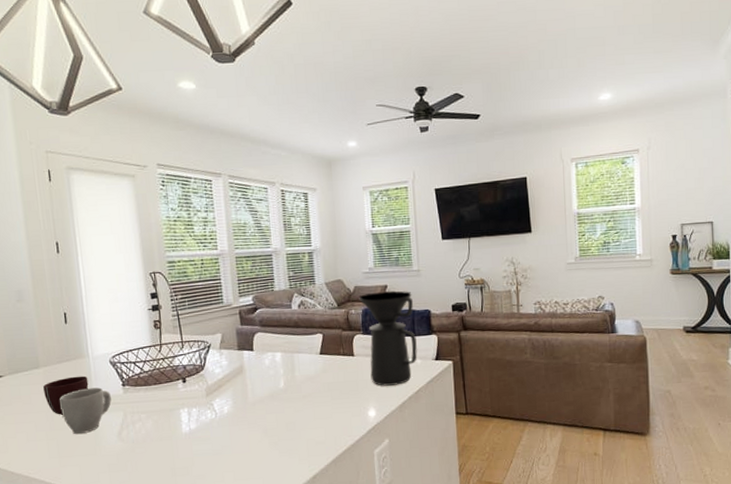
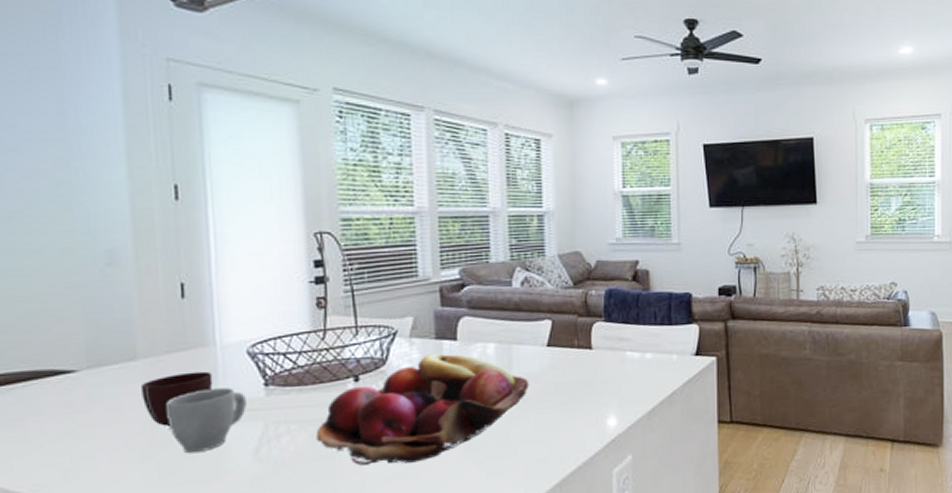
fruit basket: none [158,361,308,445] -> present [316,353,530,466]
coffee maker: present [359,290,417,386] -> none [601,268,673,388]

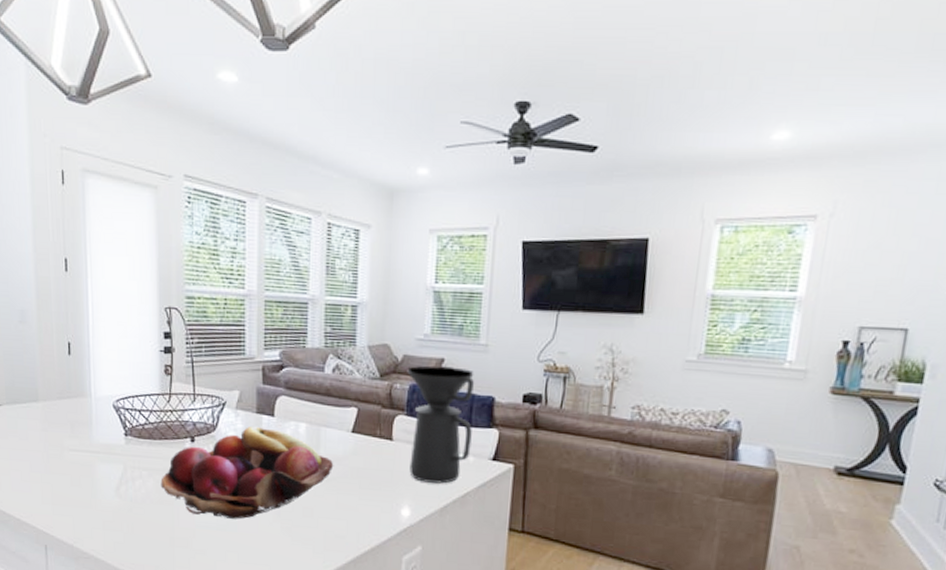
mug: present [142,371,213,429] -> none [41,416,89,461]
mug: present [166,388,247,454] -> none [57,432,112,483]
coffee maker: none [601,268,673,388] -> present [407,365,474,484]

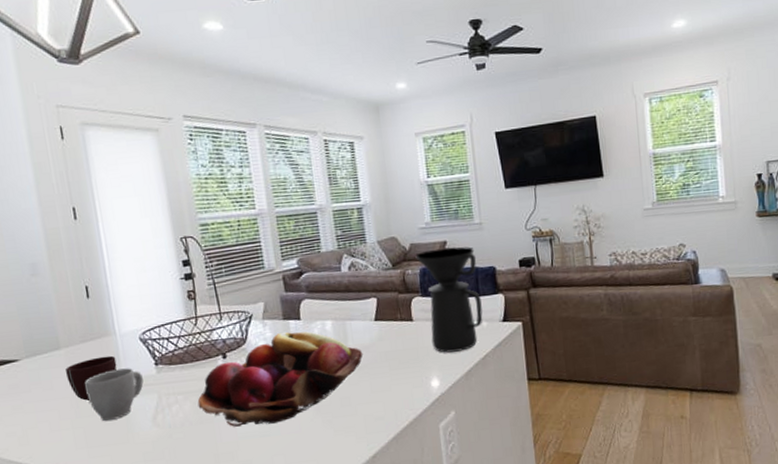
mug: none [41,416,89,461] -> present [66,355,117,403]
mug: none [57,432,112,483] -> present [85,368,144,422]

